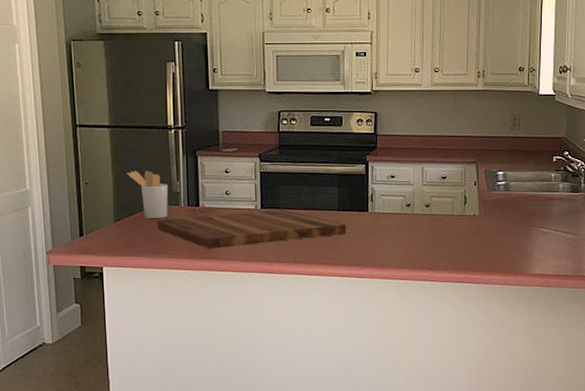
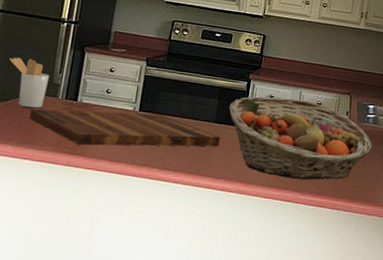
fruit basket: none [350,175,506,258] -> present [229,96,372,180]

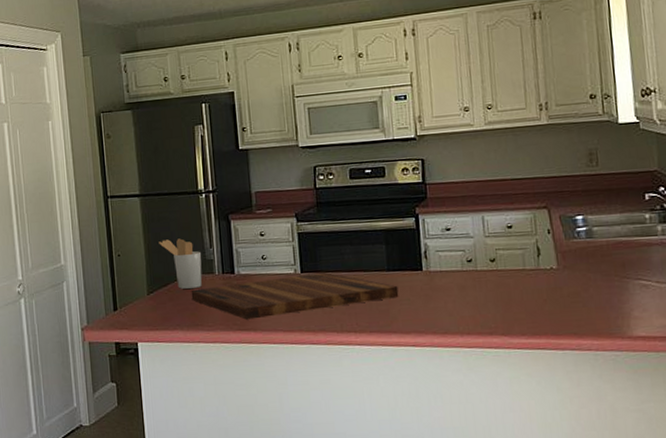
fruit basket: present [229,96,372,180] -> none [400,225,592,321]

